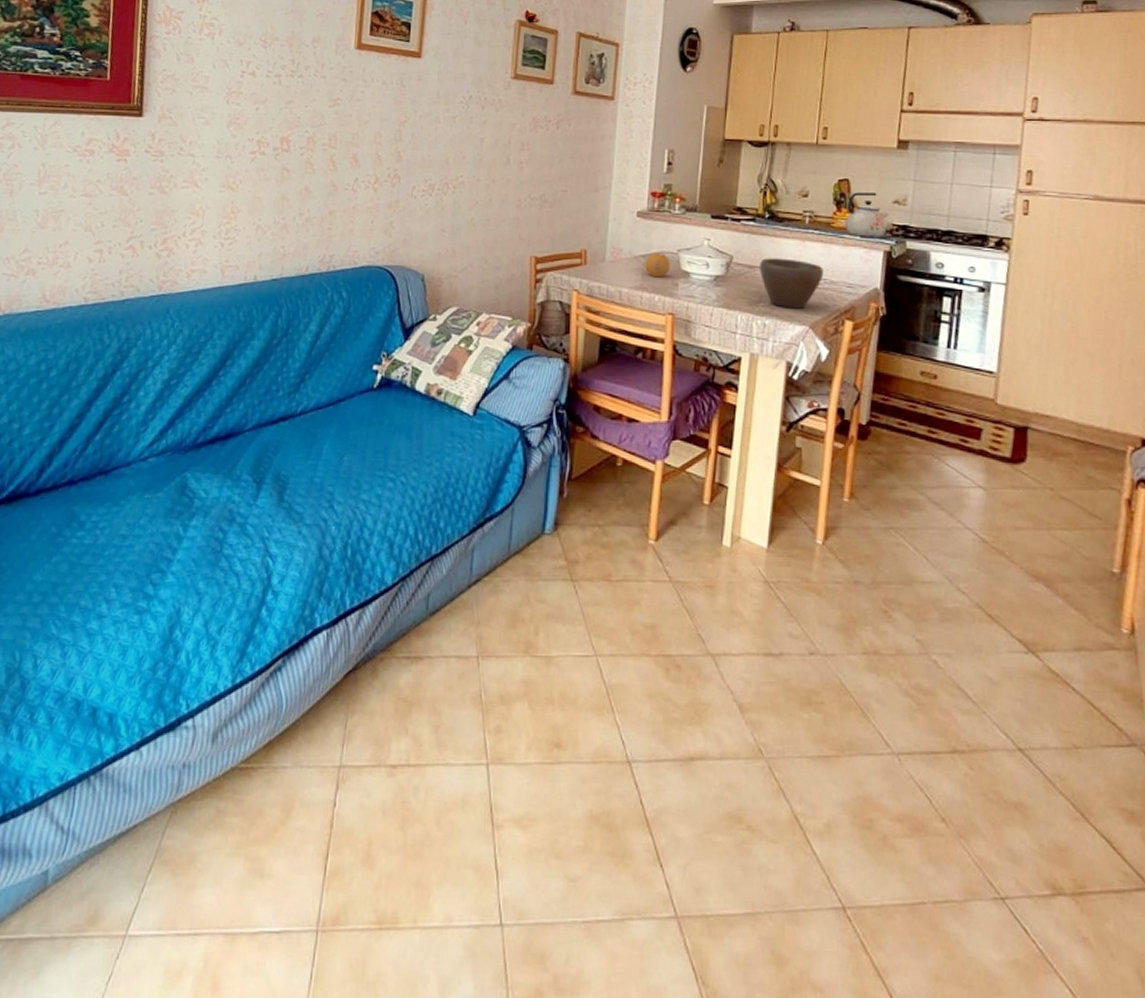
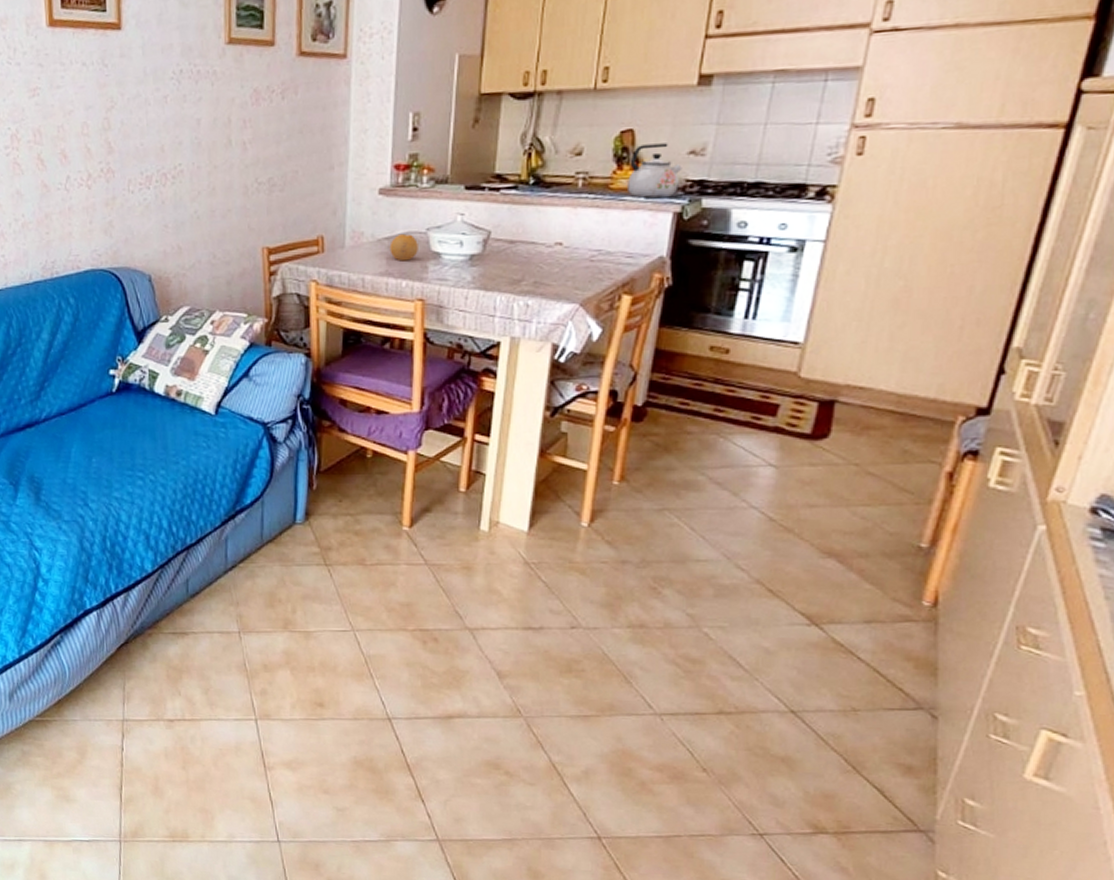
bowl: present [760,258,824,309] -> none [523,229,599,286]

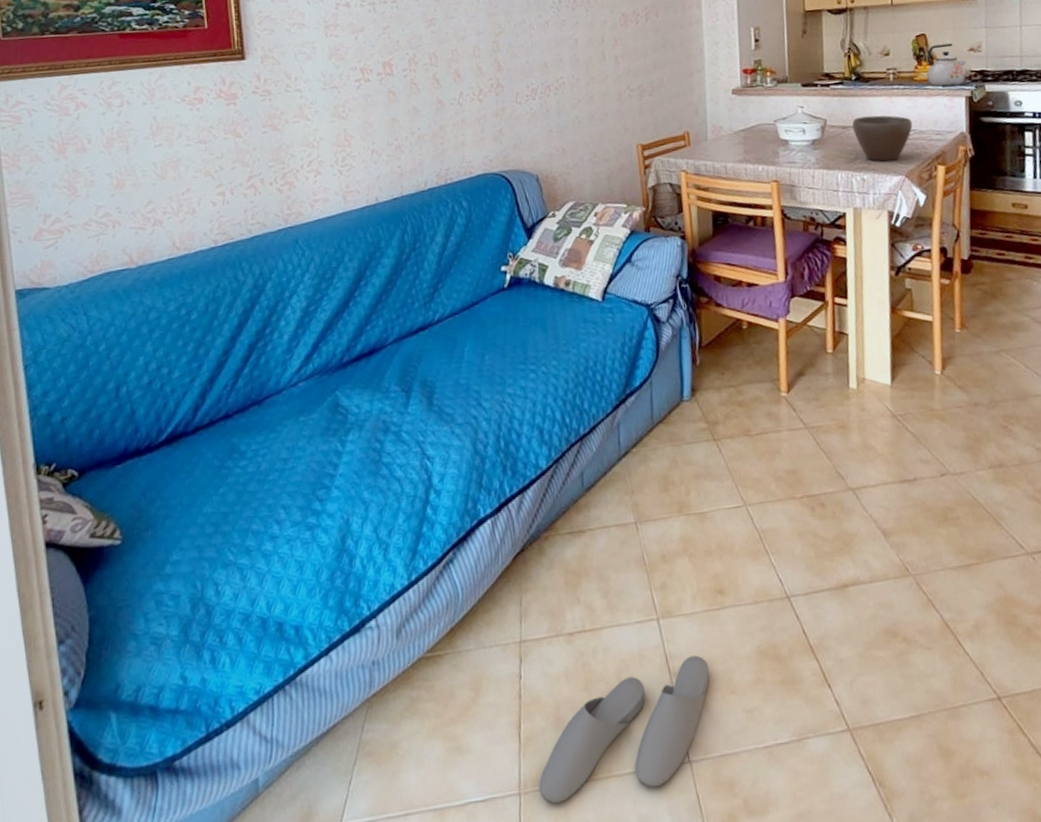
slippers: none [137,755,304,856] -> present [539,655,710,805]
fruit: present [389,233,418,262] -> none [745,125,769,149]
bowl: none [523,229,599,286] -> present [852,115,913,162]

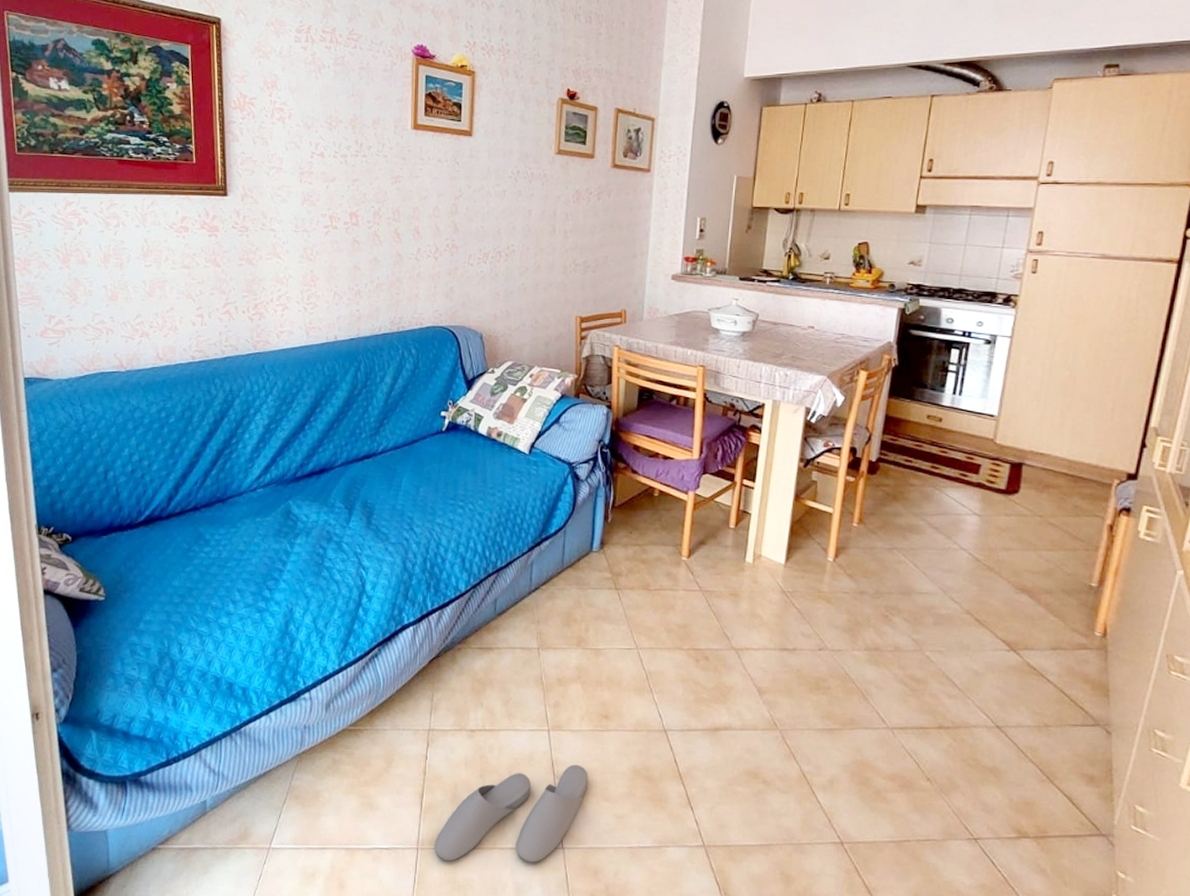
bowl: present [852,115,913,162] -> none [783,316,842,360]
kettle: present [926,43,967,87] -> none [863,254,905,297]

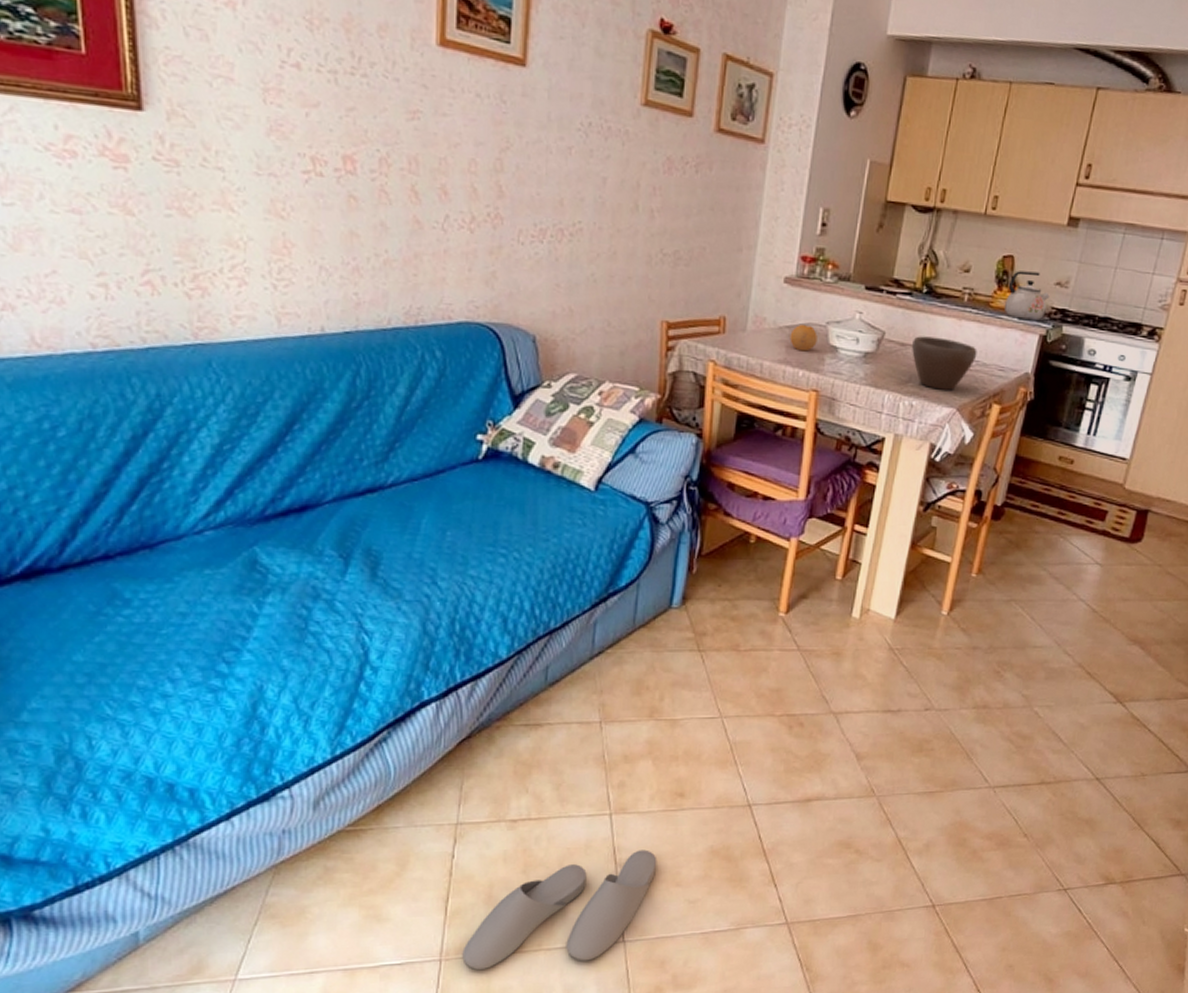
fruit: none [678,311,701,334] -> present [789,324,817,352]
bowl: none [783,316,842,360] -> present [912,336,977,390]
kettle: none [863,254,905,297] -> present [1003,271,1050,321]

